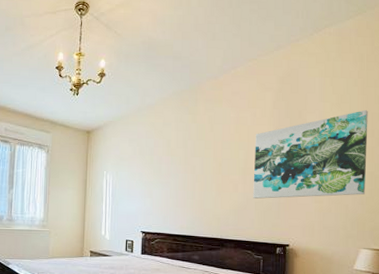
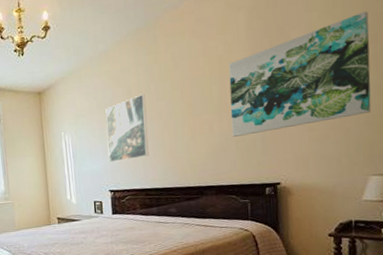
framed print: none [144,148,183,206] -> present [105,94,149,163]

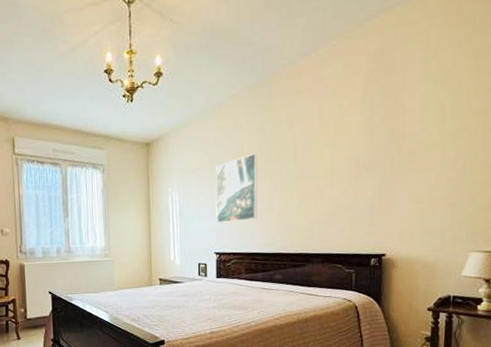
wall art: present [228,11,372,137] -> none [342,86,481,204]

